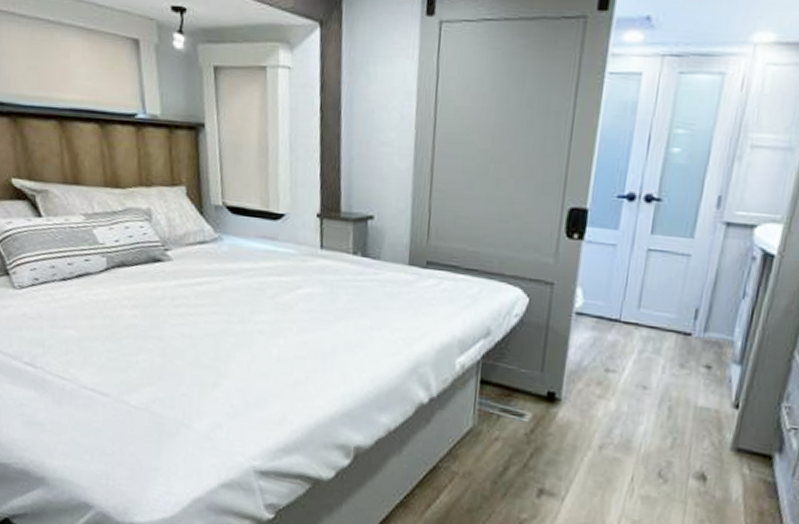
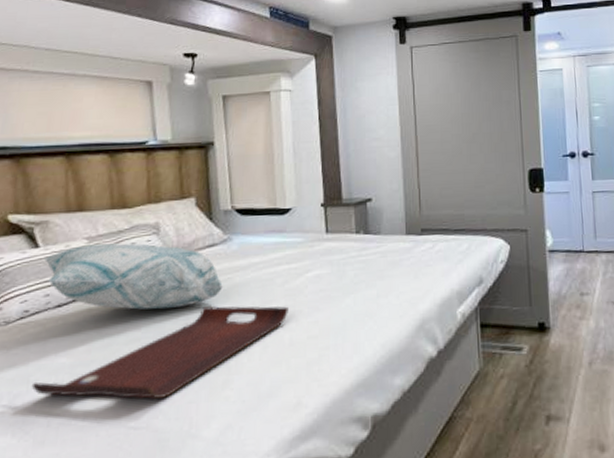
serving tray: none [46,306,278,386] -> present [31,306,289,399]
decorative pillow: none [47,221,213,302] -> present [43,243,223,310]

